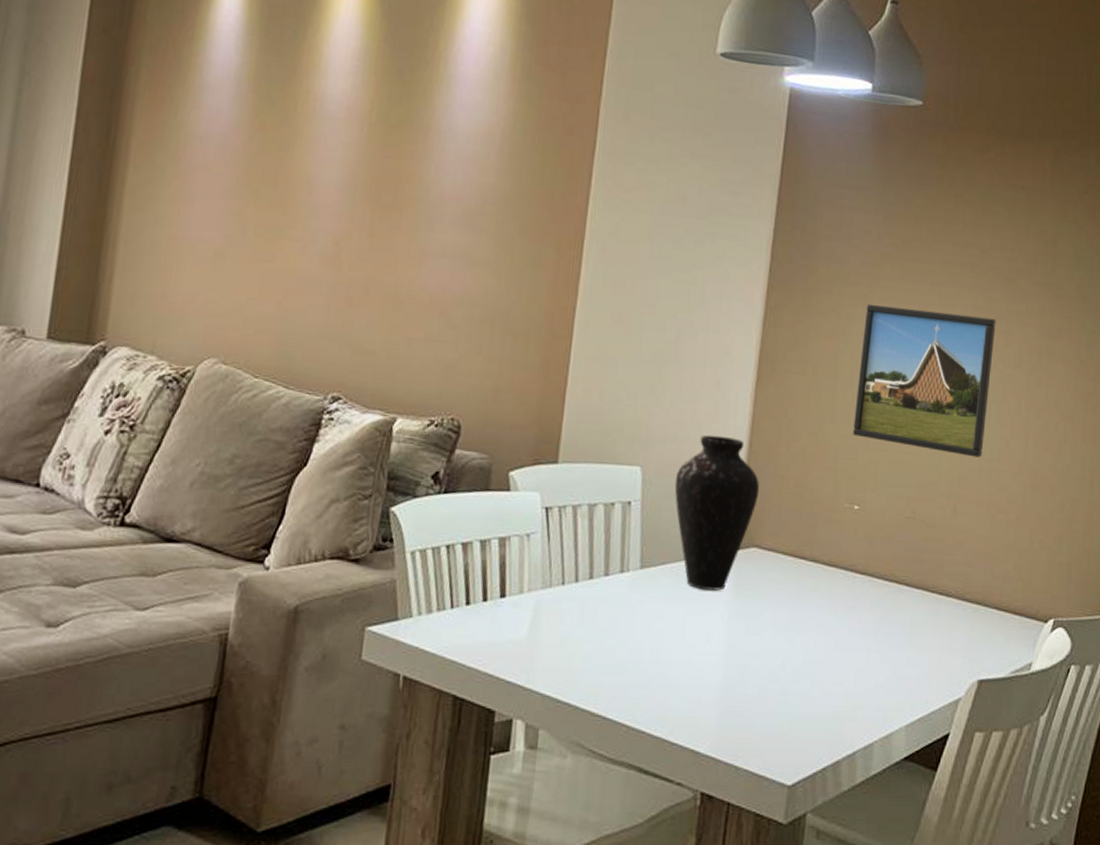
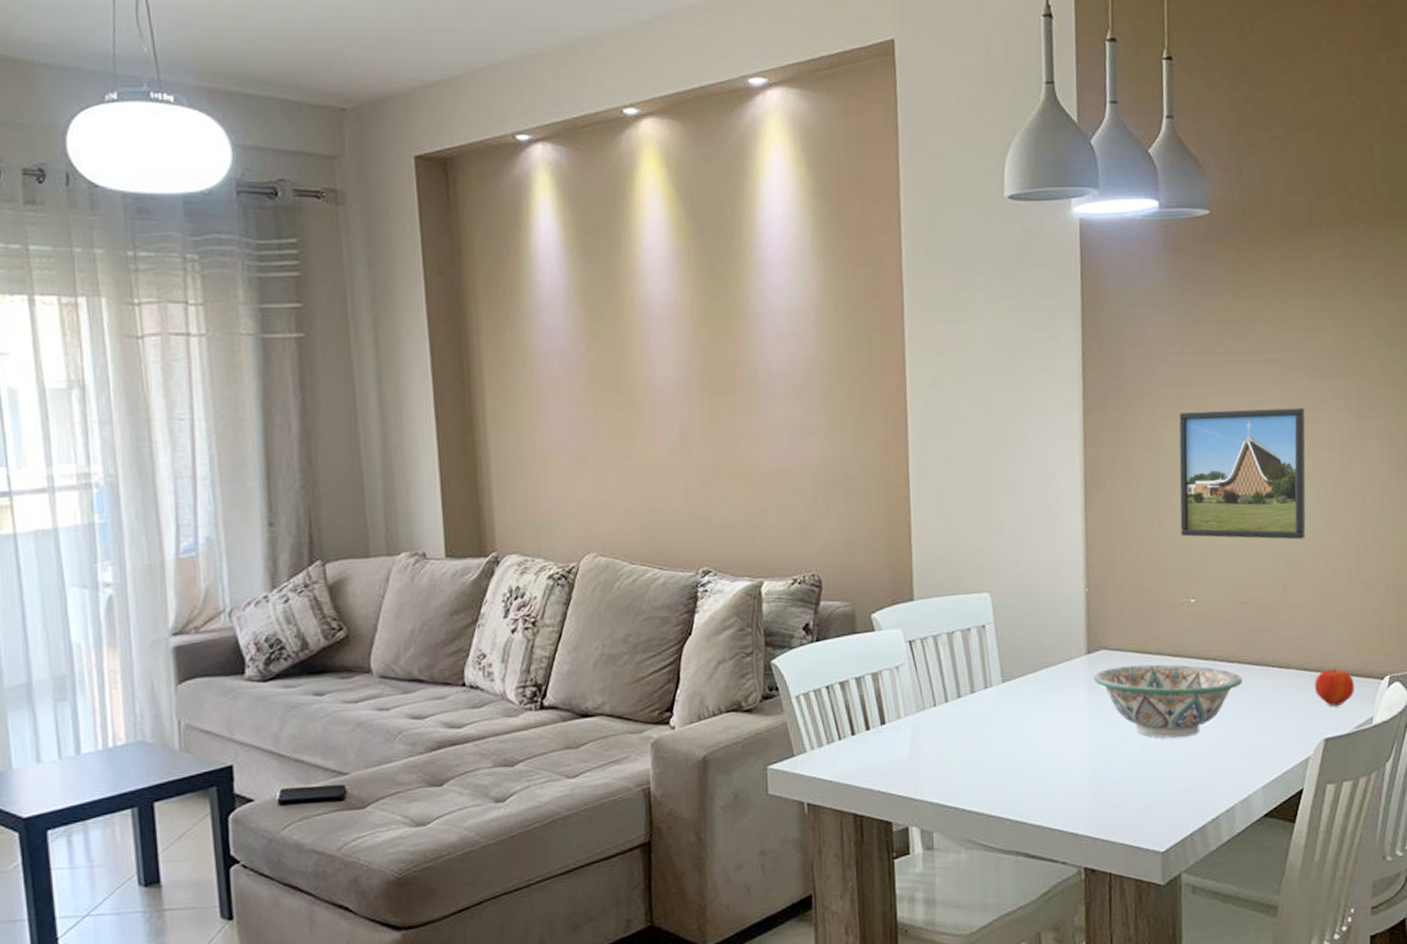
vase: present [674,435,760,591] -> none [1022,554,1101,694]
decorative bowl: none [740,568,899,658] -> present [1093,664,1243,738]
apple: none [973,601,1017,646] -> present [1314,667,1355,707]

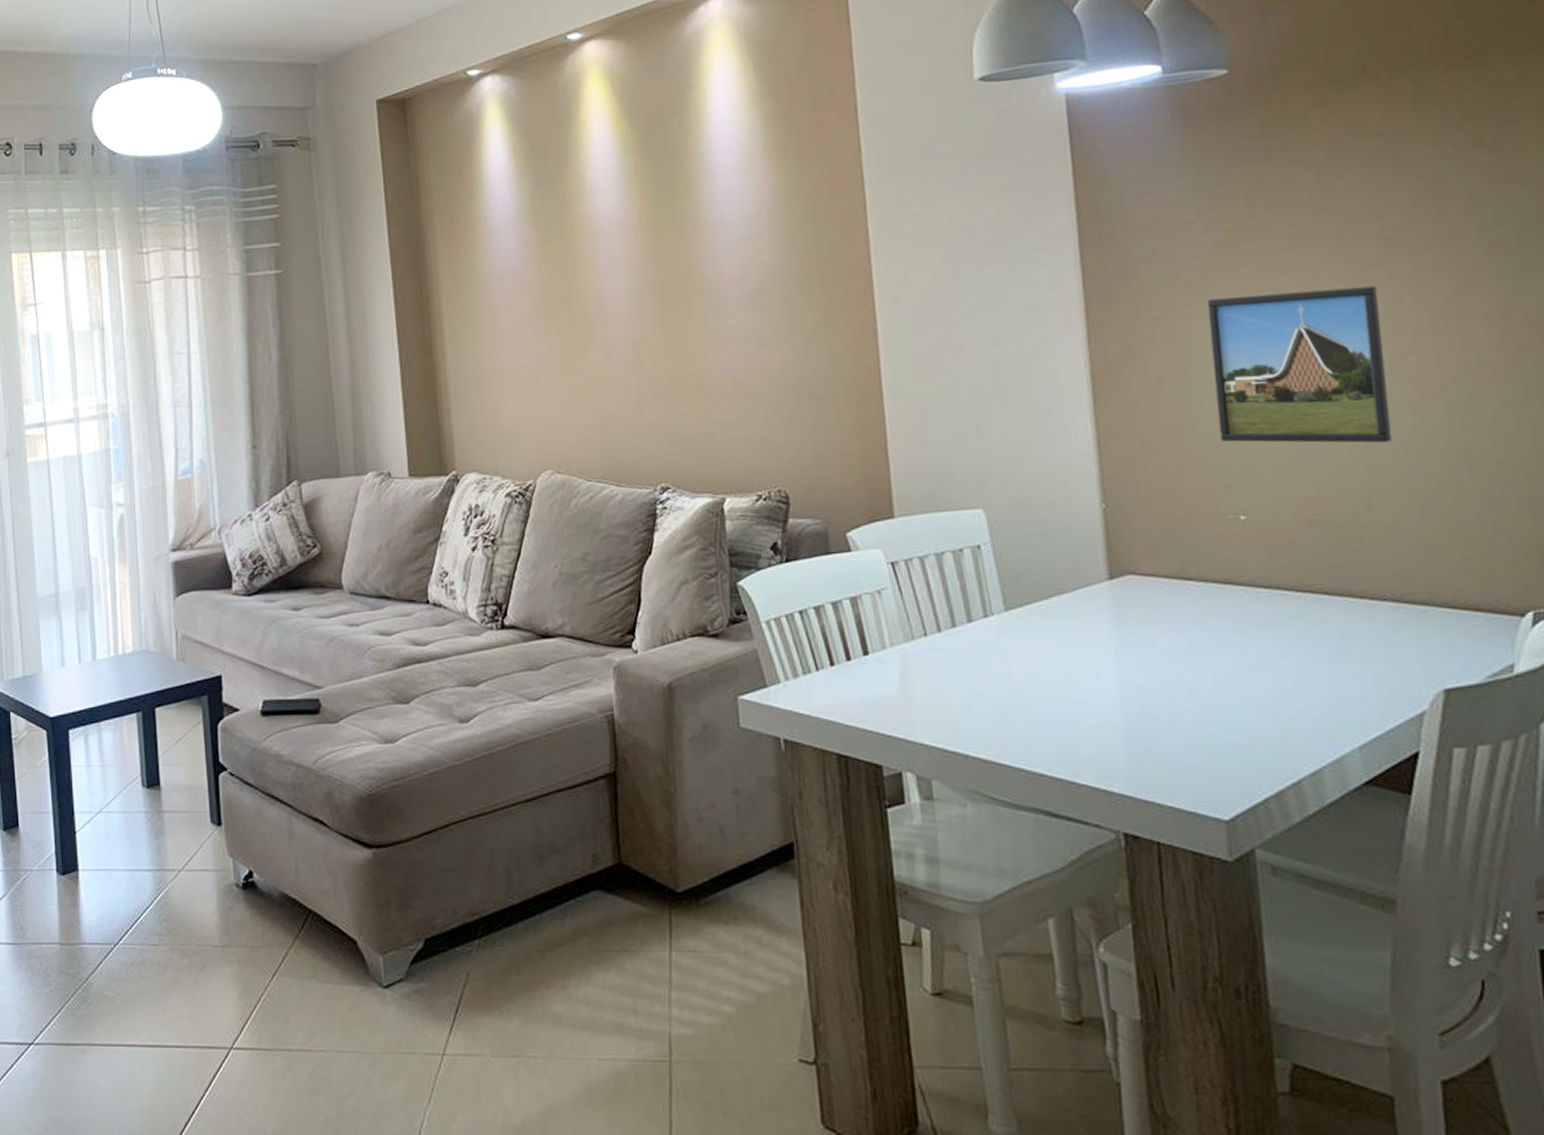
decorative bowl: present [1093,664,1243,738] -> none [1119,592,1320,682]
apple: present [1314,667,1355,707] -> none [1422,599,1483,650]

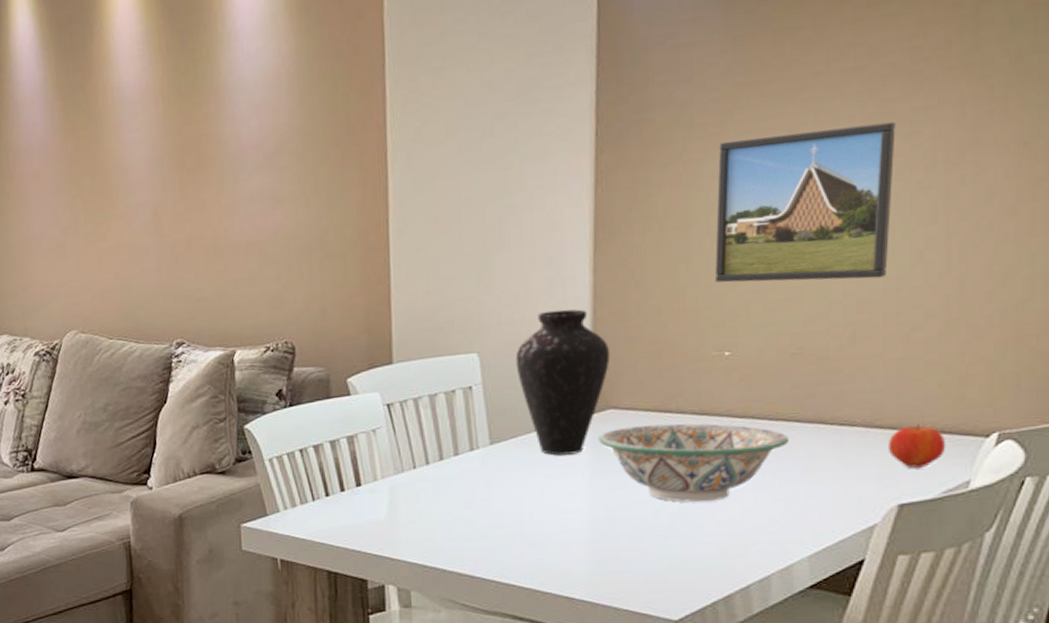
vase: none [1023,464,1123,625] -> present [515,309,611,455]
decorative bowl: none [1119,592,1320,682] -> present [598,423,790,502]
apple: none [1422,599,1483,650] -> present [887,423,947,469]

